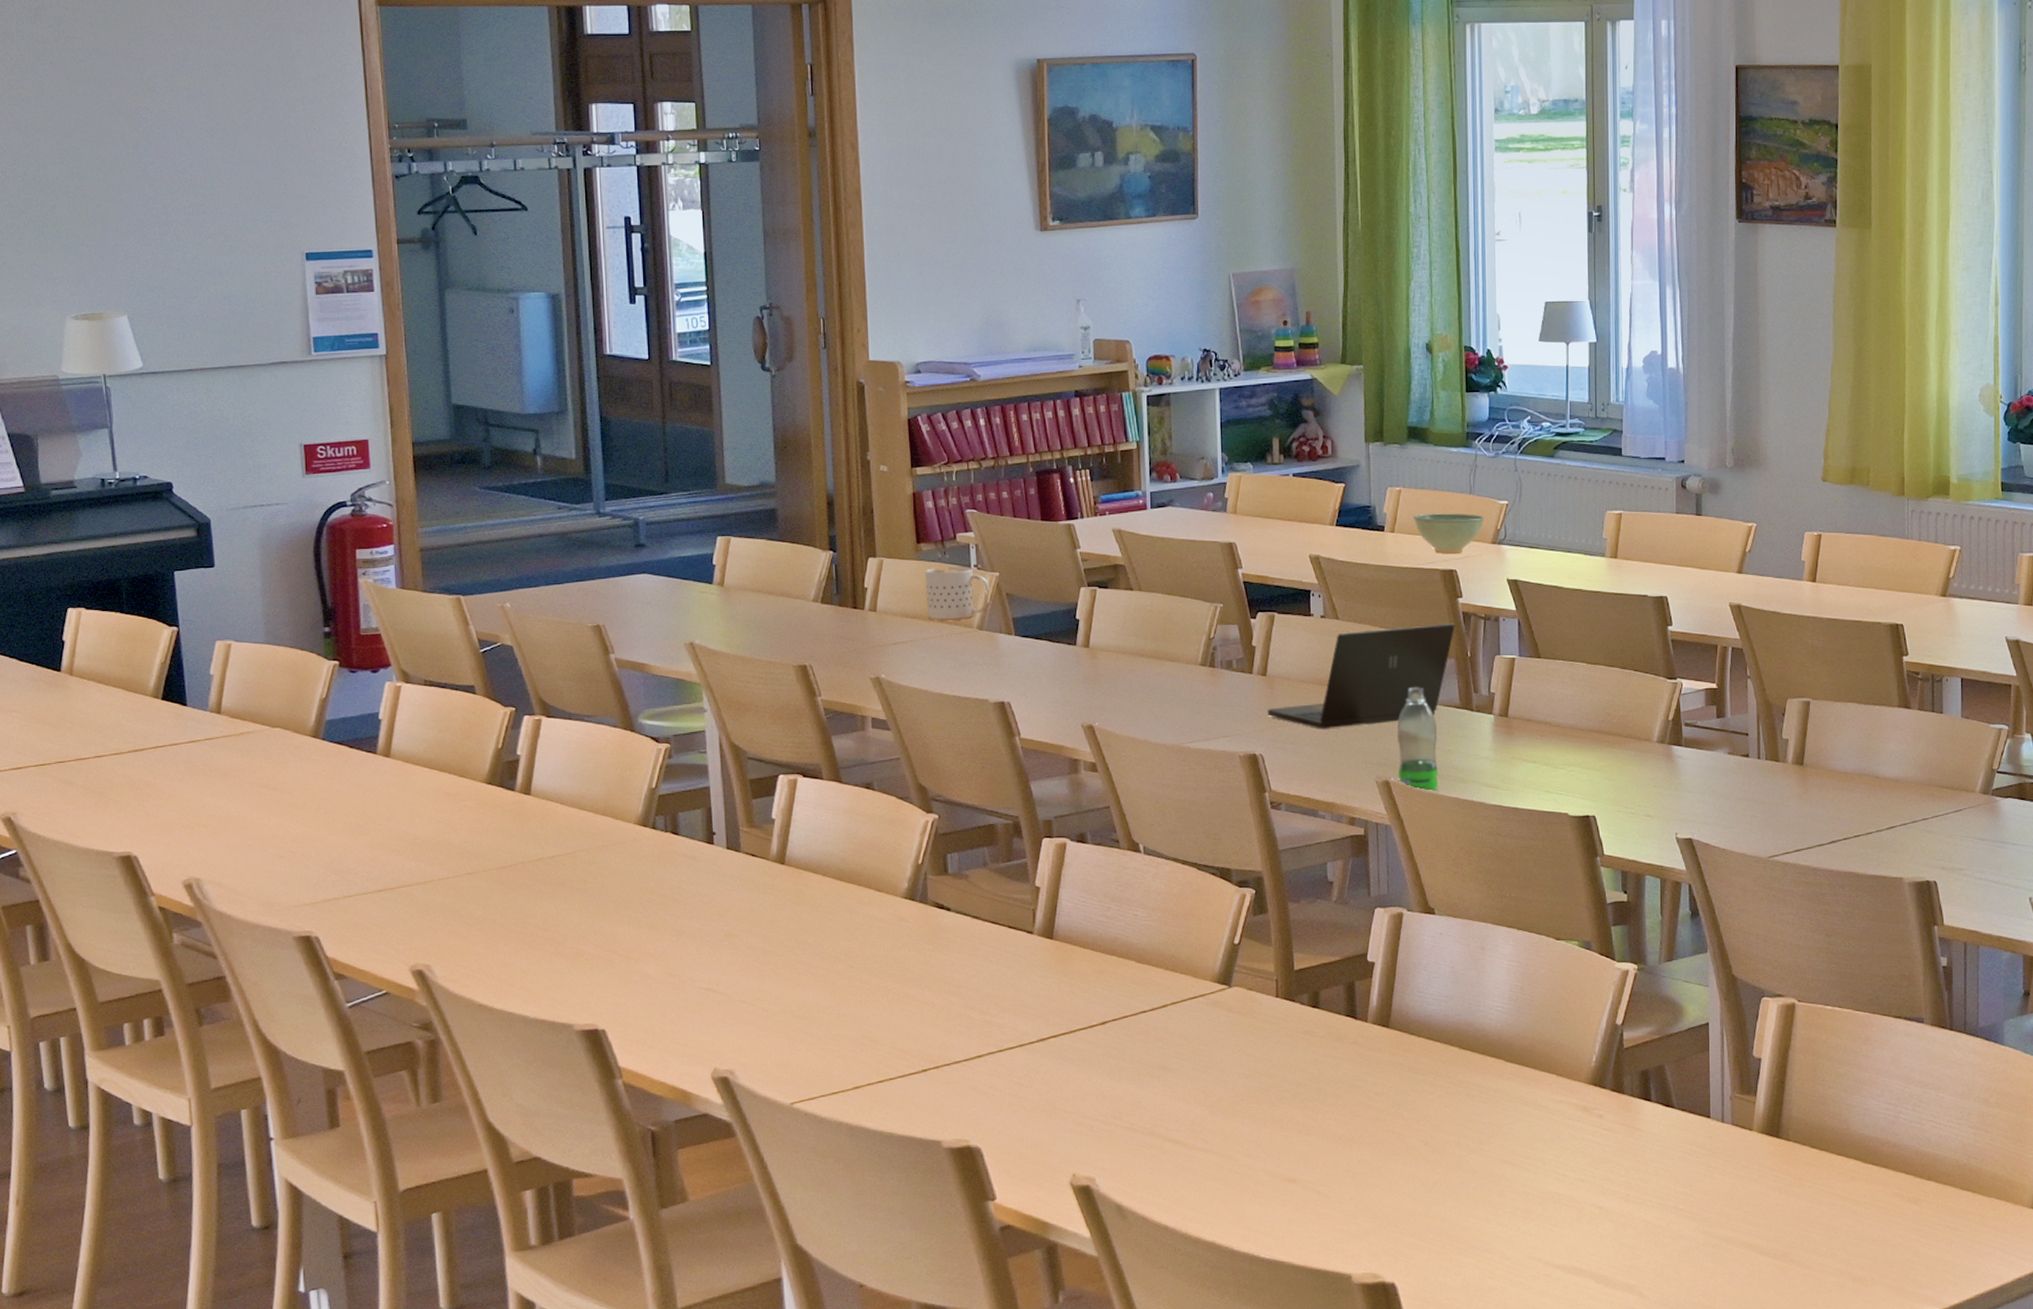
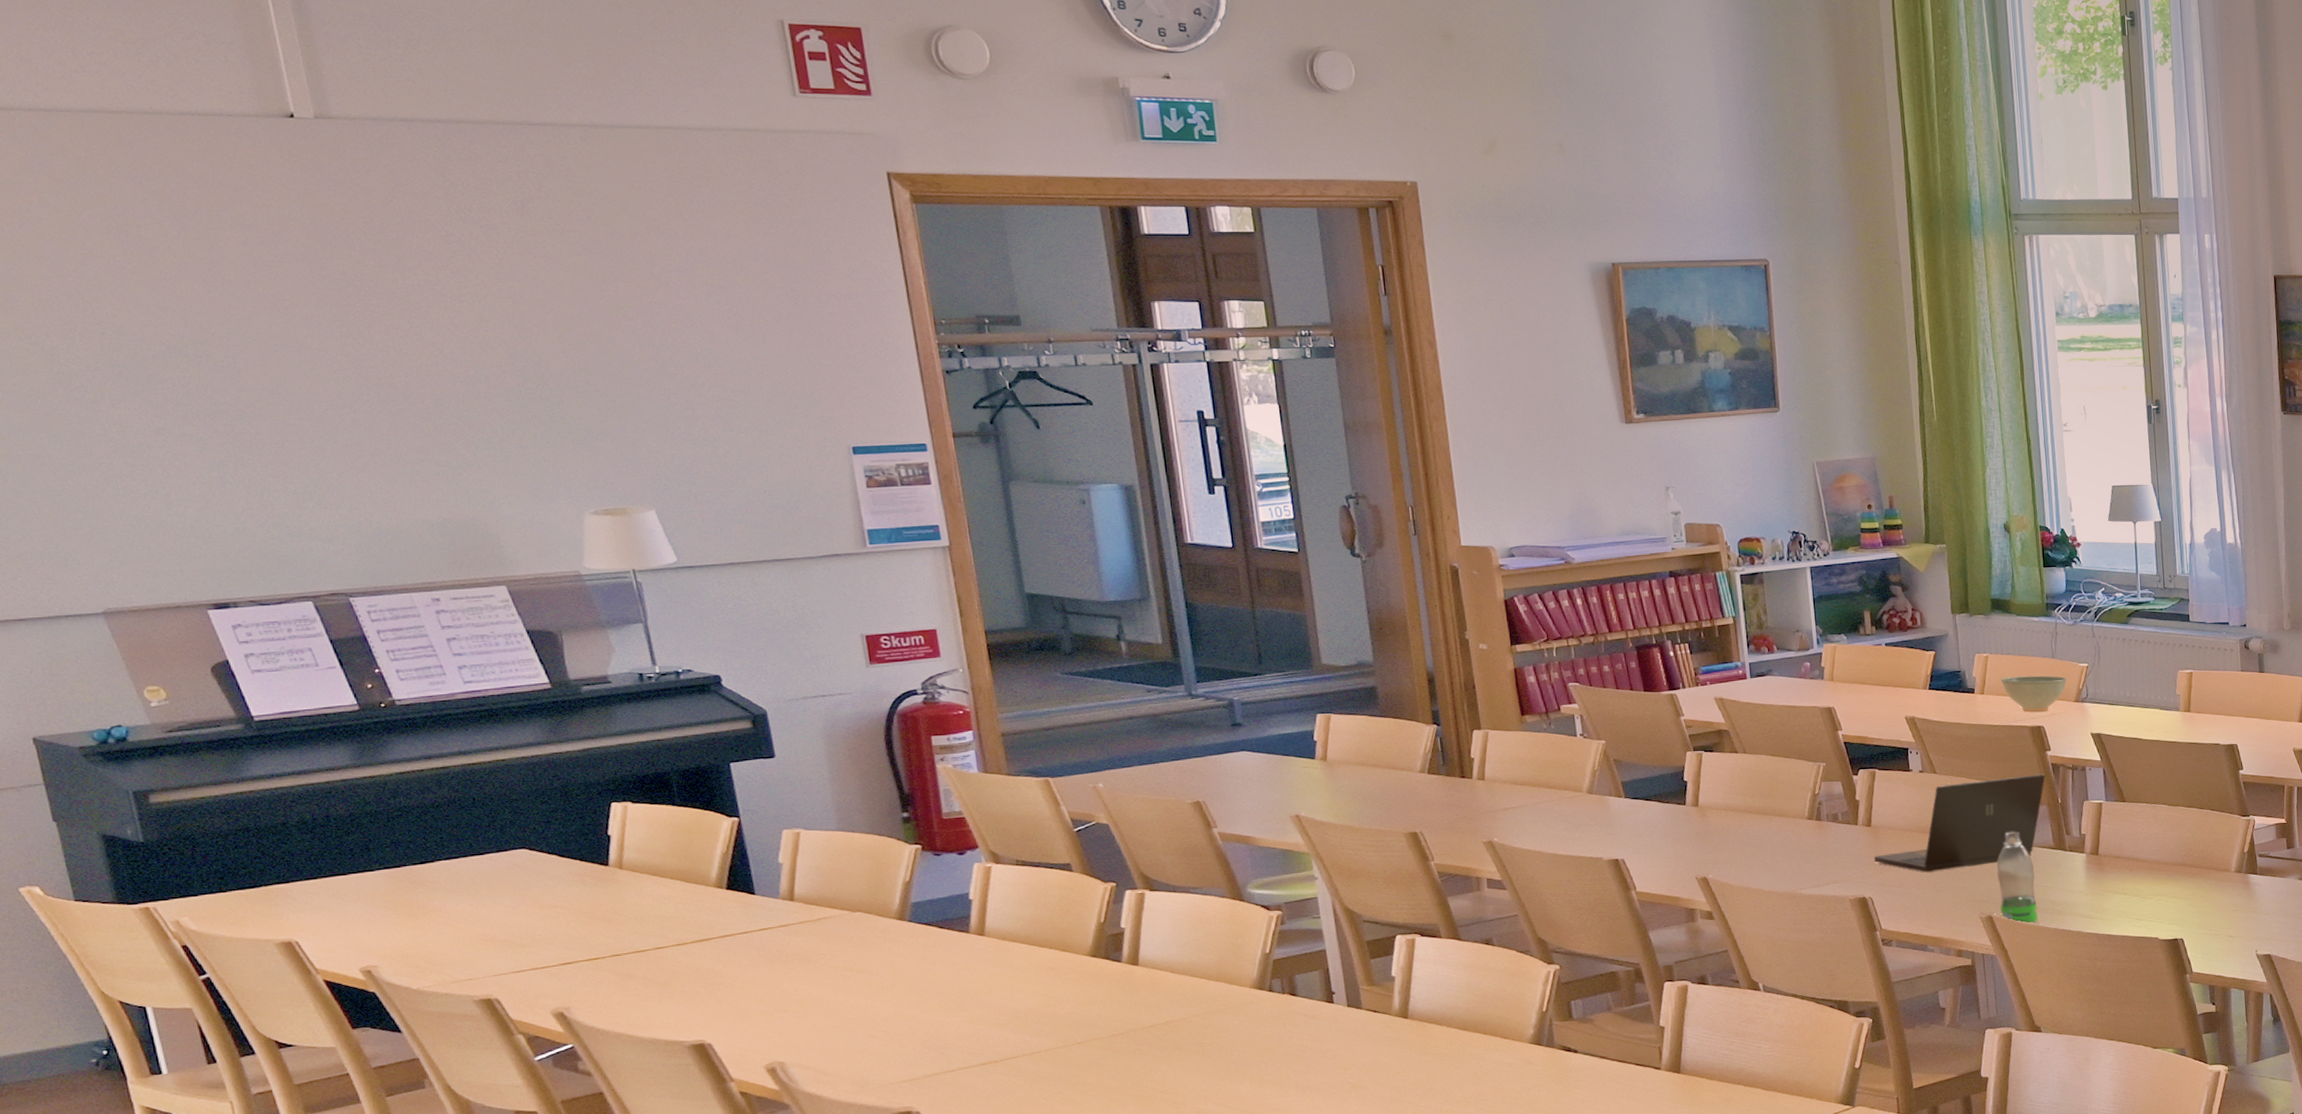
mug: present [925,566,991,620] -> none [1531,735,1599,786]

